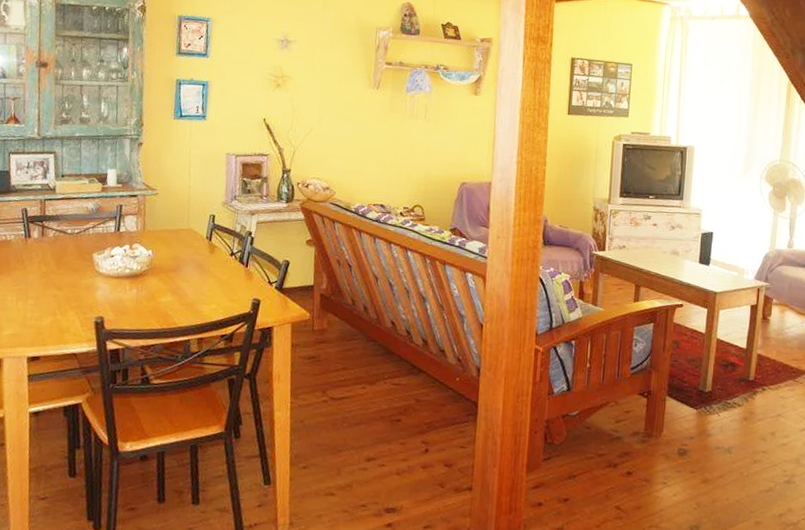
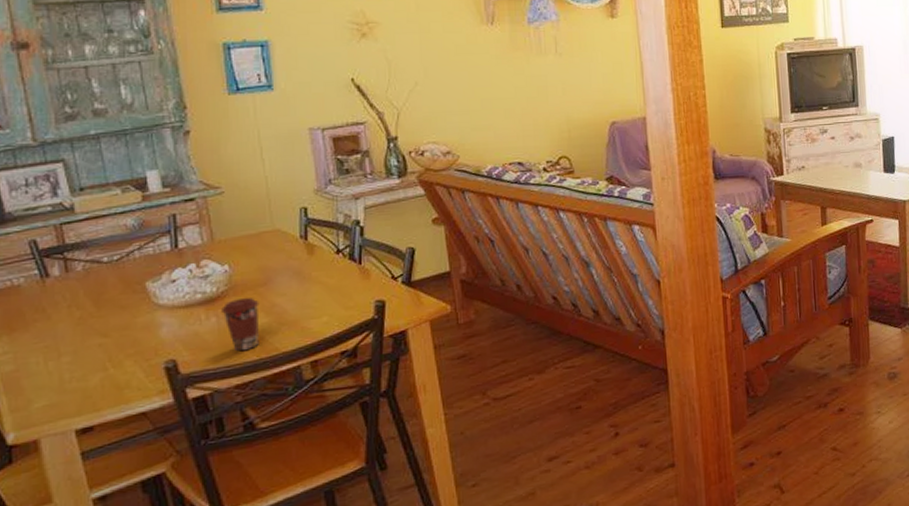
coffee cup: none [141,278,169,320] -> present [222,297,259,352]

